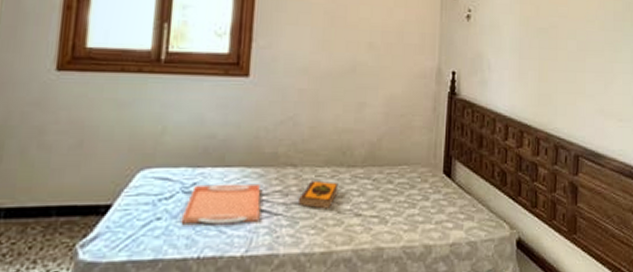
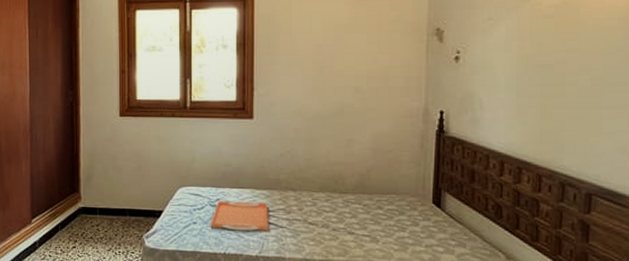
hardback book: present [297,180,339,209] -> none [298,202,333,226]

